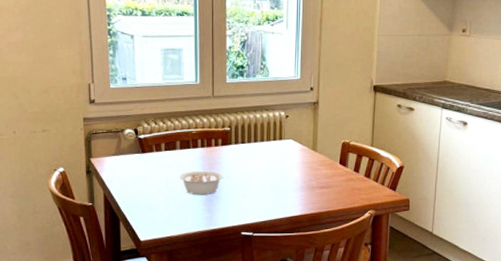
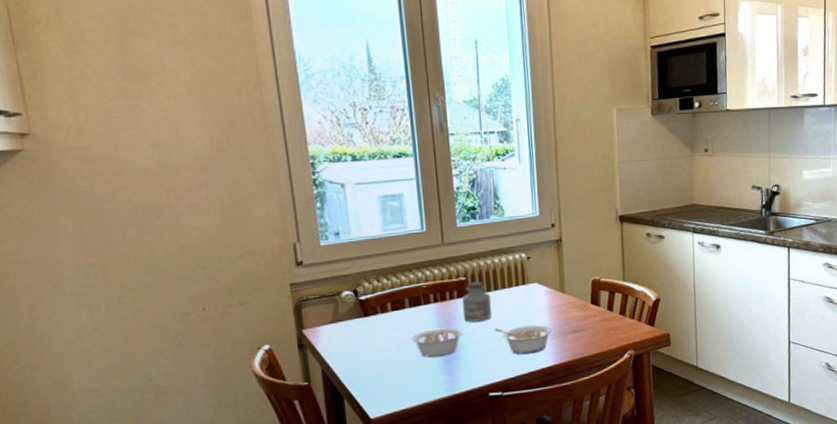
jar: none [225,132,251,168] -> present [462,281,492,322]
legume: none [251,176,302,202] -> present [494,325,553,355]

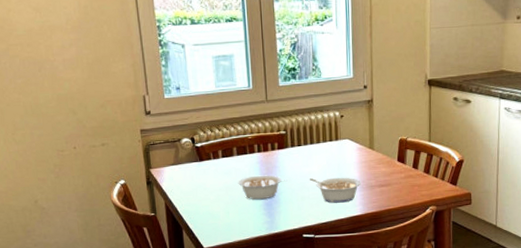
jar: present [462,281,492,322] -> none [282,135,307,172]

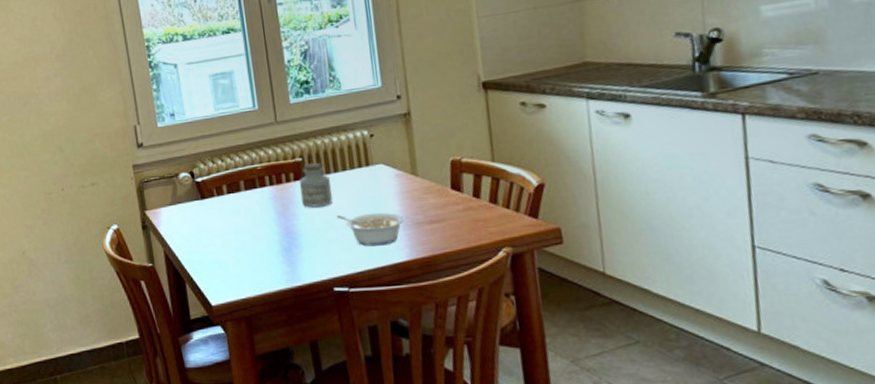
legume: present [238,175,285,200] -> none [248,213,306,245]
jar: none [282,135,307,172] -> present [299,162,333,208]

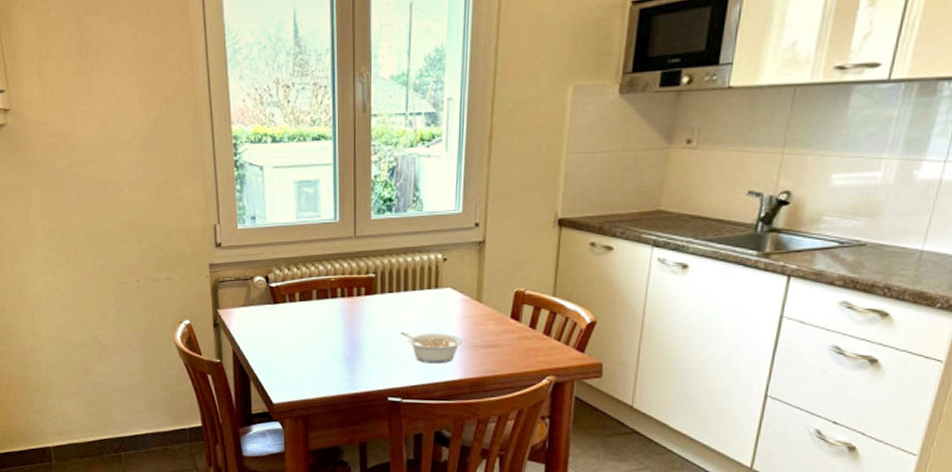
jar: present [299,162,333,208] -> none [369,279,400,323]

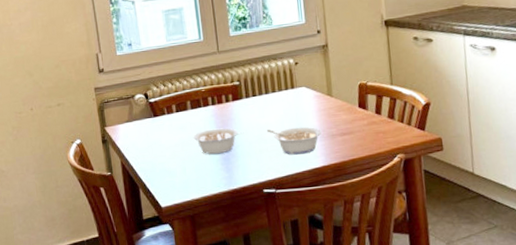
legume: none [316,324,371,353] -> present [193,128,242,155]

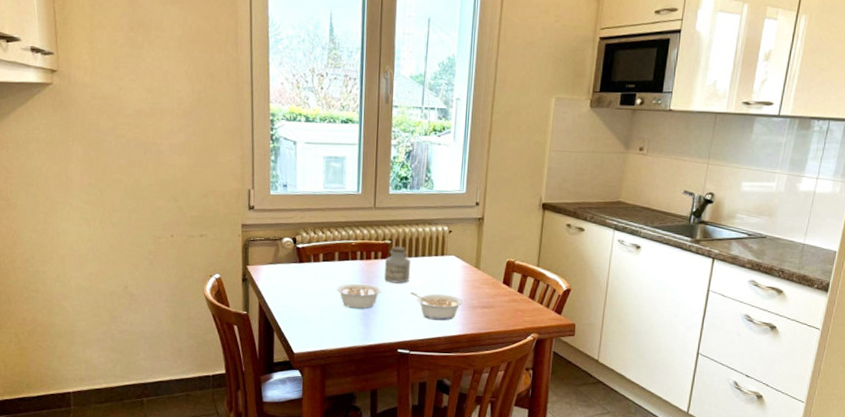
jar: none [236,85,264,123] -> present [384,246,411,283]

